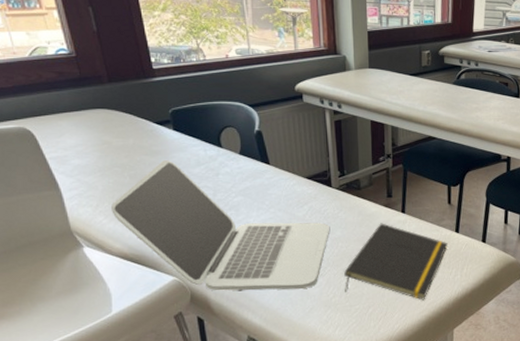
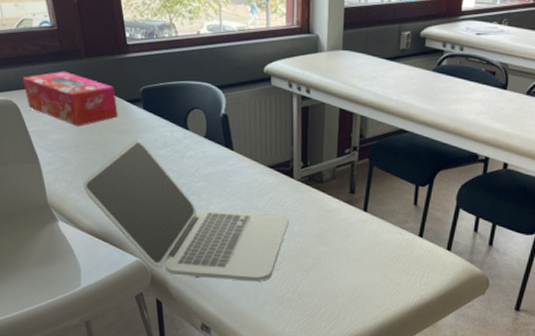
tissue box: none [37,96,146,150] -> present [22,71,118,126]
notepad: present [344,223,449,301] -> none [298,220,411,306]

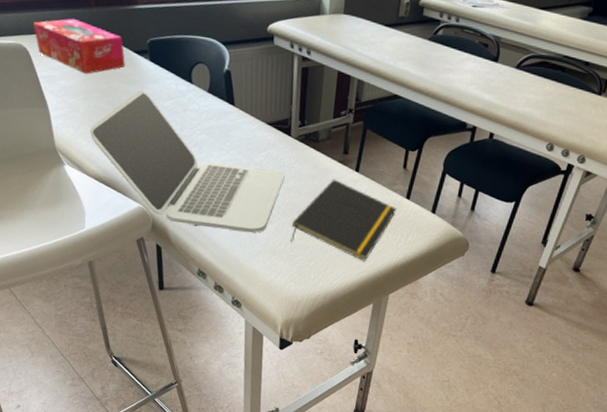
notepad: none [298,220,411,306] -> present [290,179,398,262]

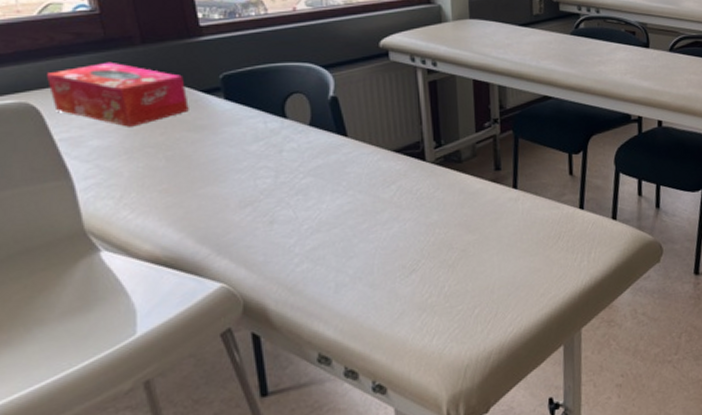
laptop: present [90,90,285,233] -> none [140,136,425,298]
notepad: present [290,179,398,262] -> none [443,202,572,295]

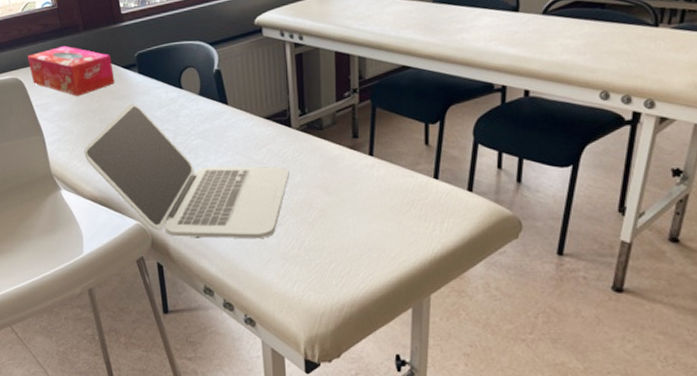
laptop: none [140,136,425,298] -> present [84,104,289,239]

